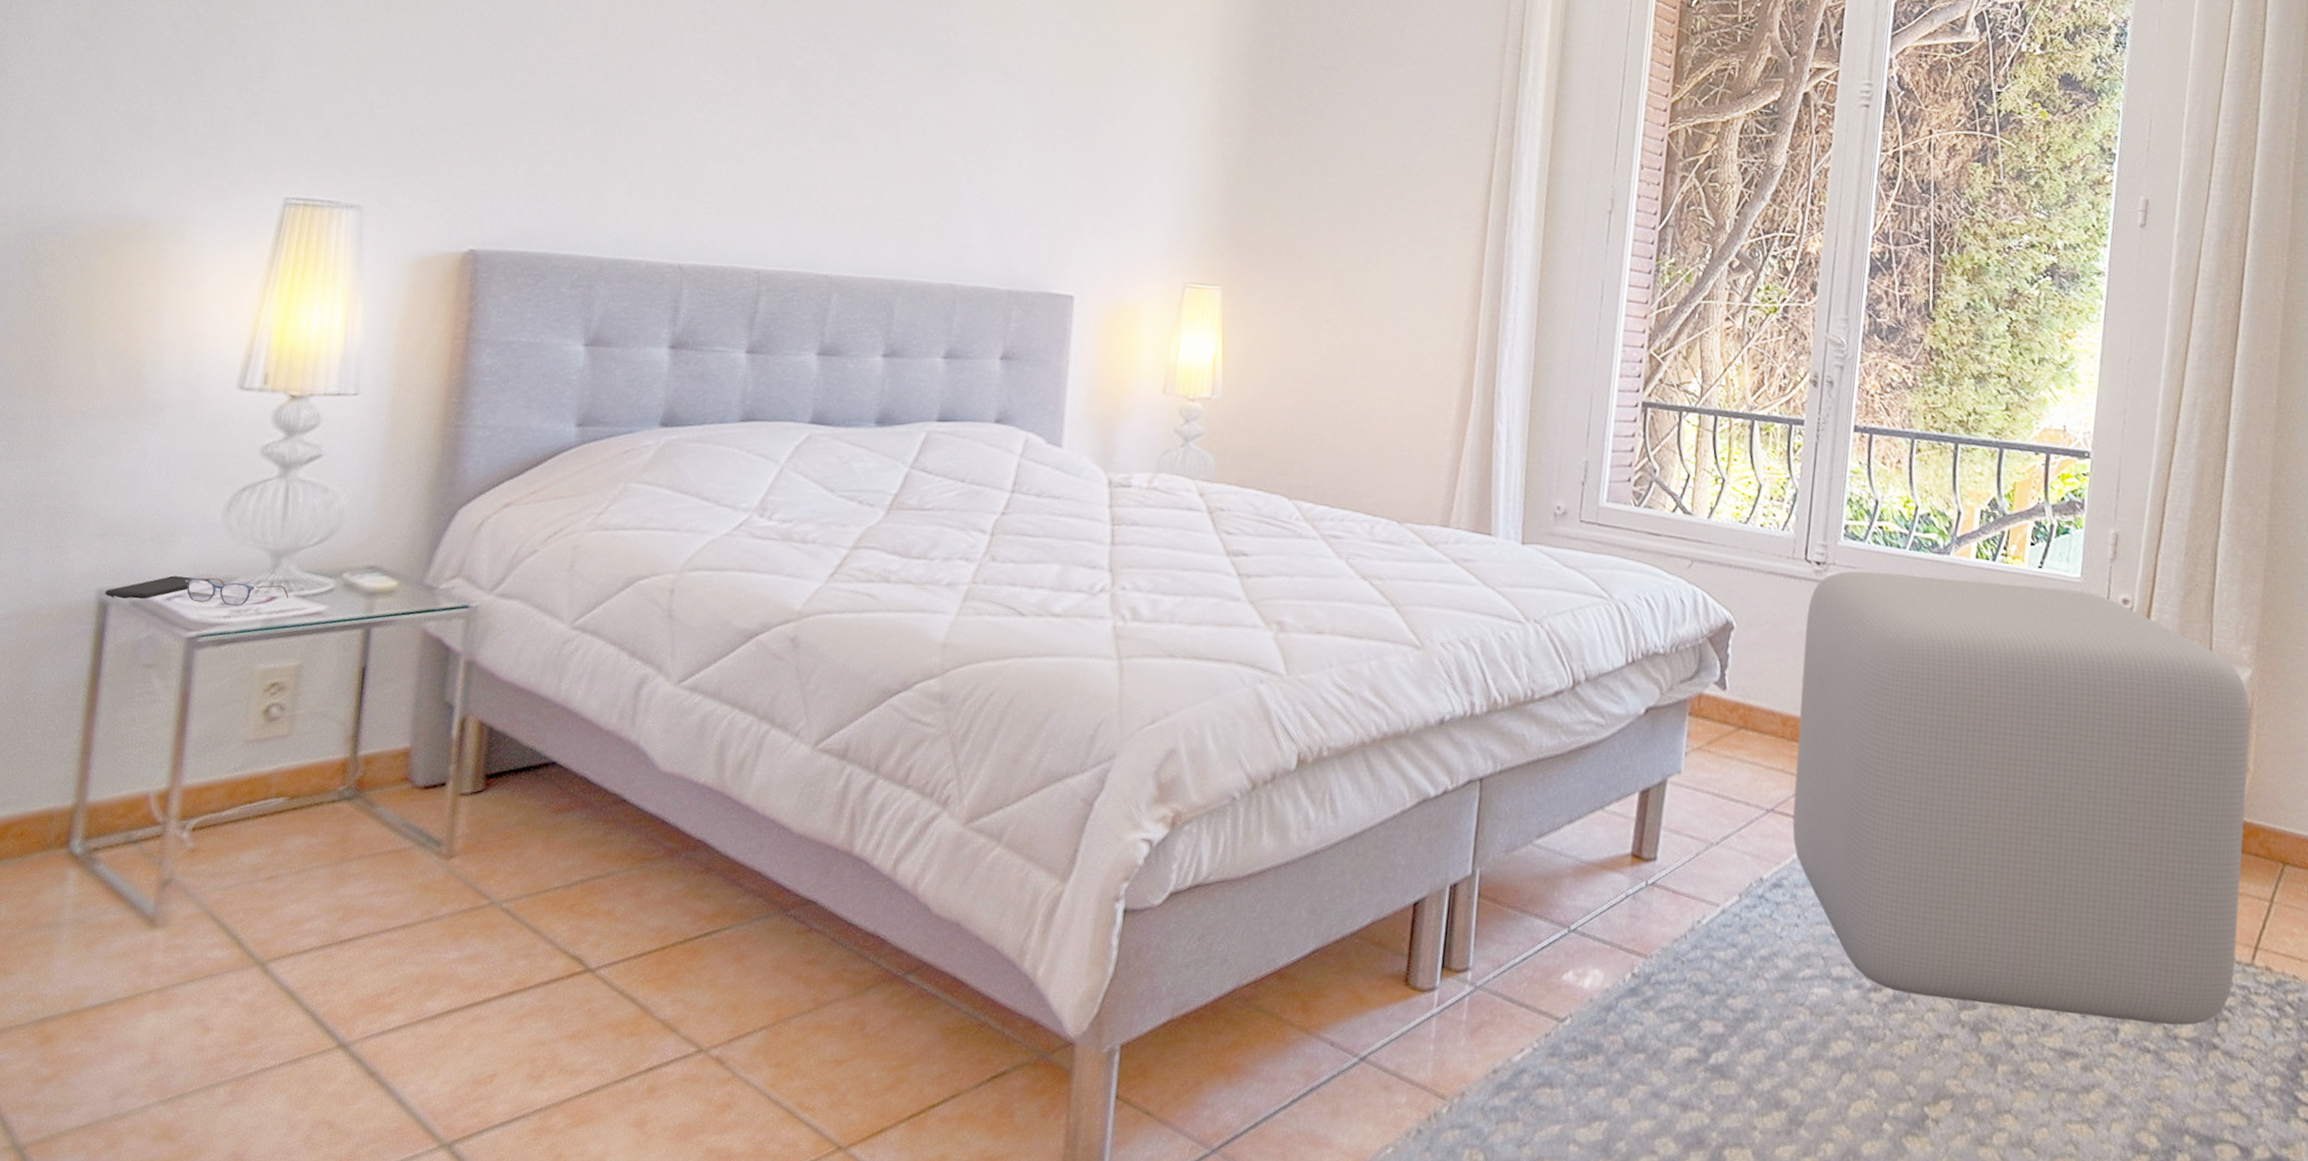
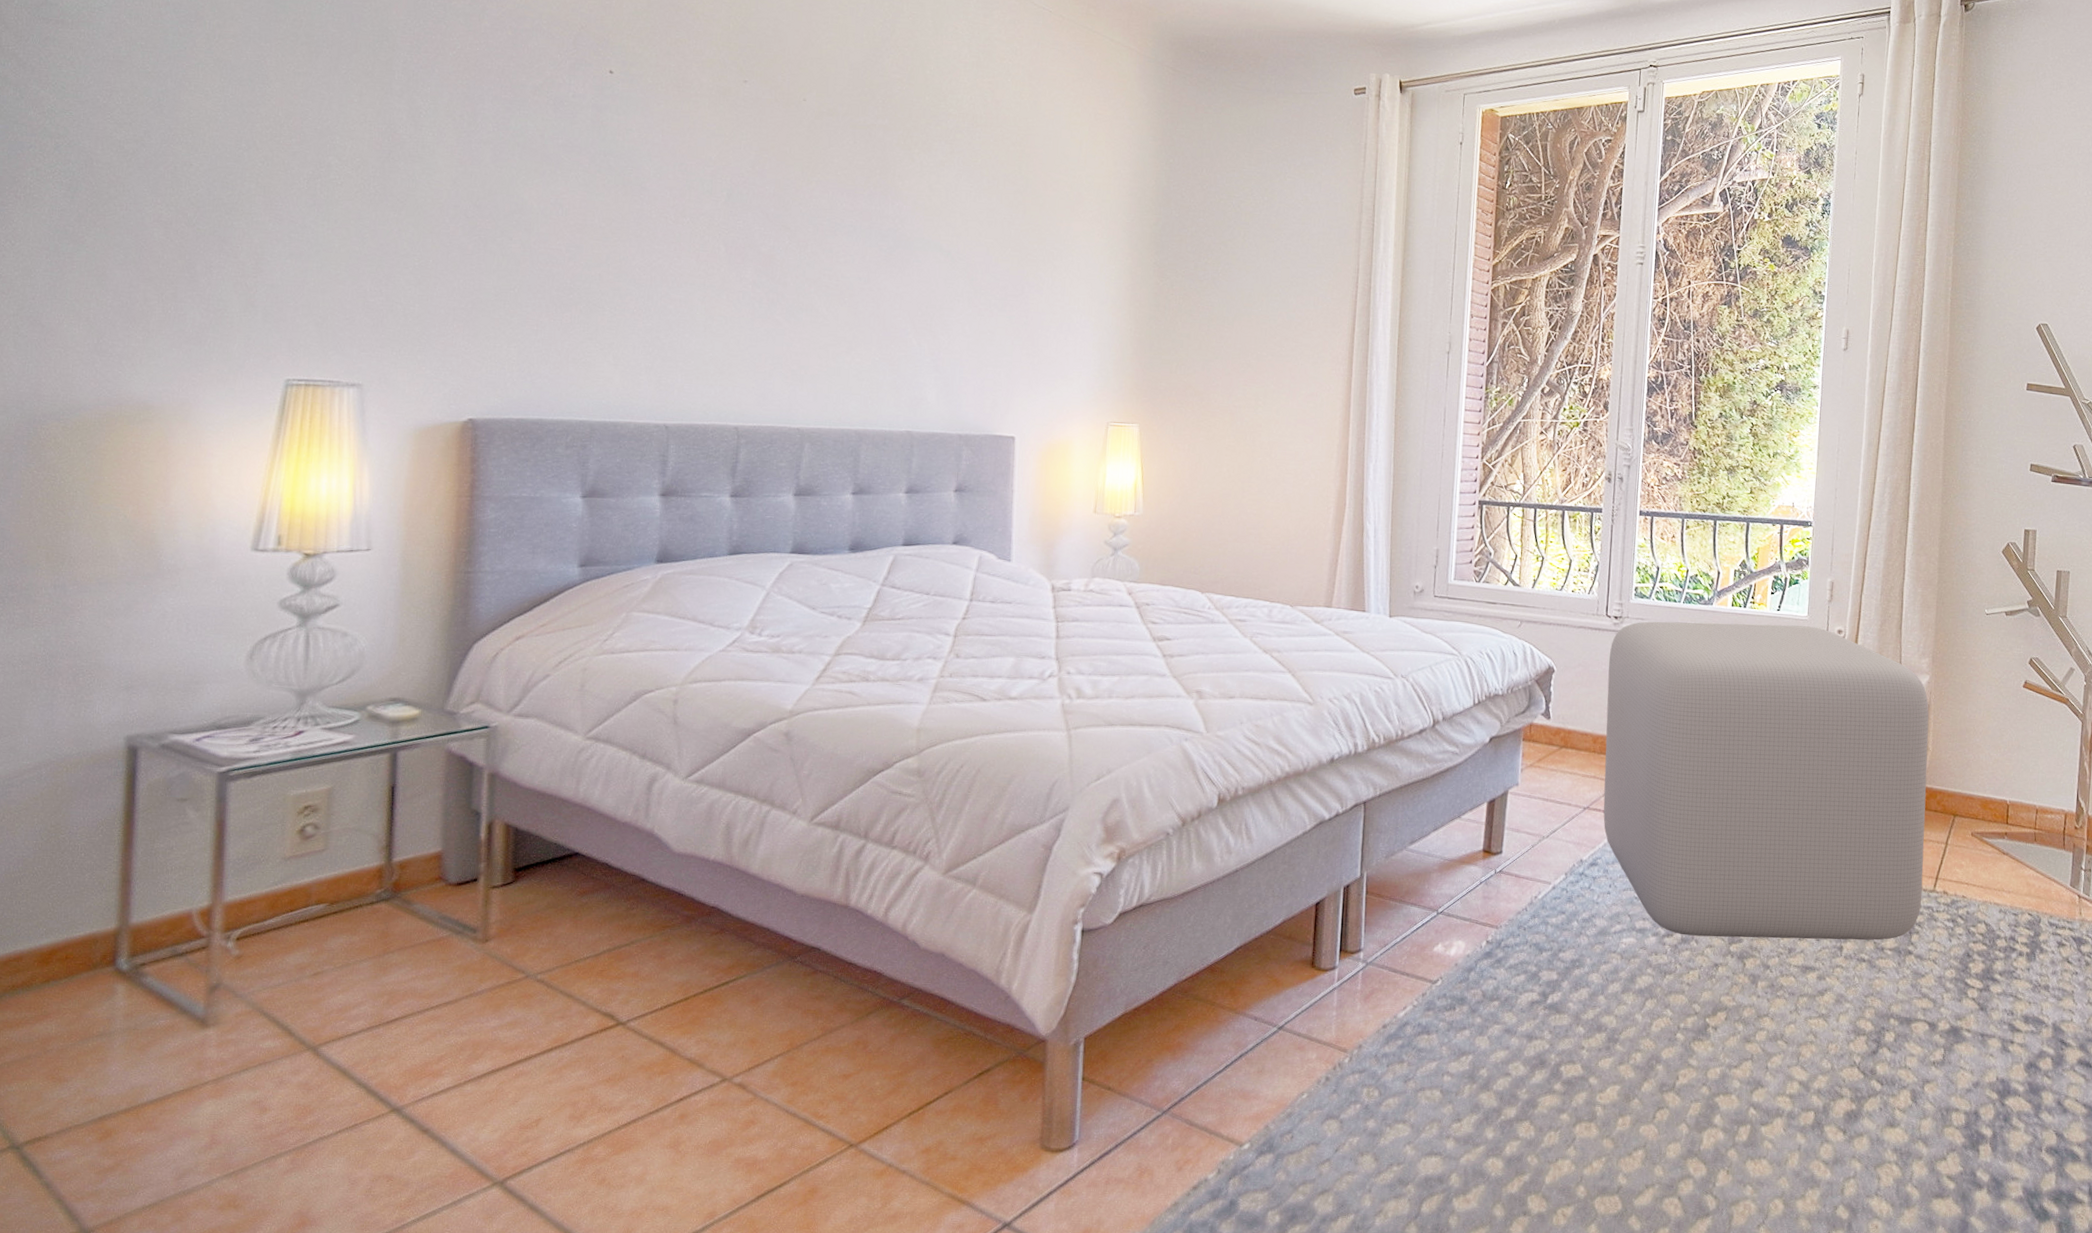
mobile phone: present [105,576,211,600] -> none [134,719,238,742]
glasses: present [184,577,289,607] -> none [212,718,316,742]

